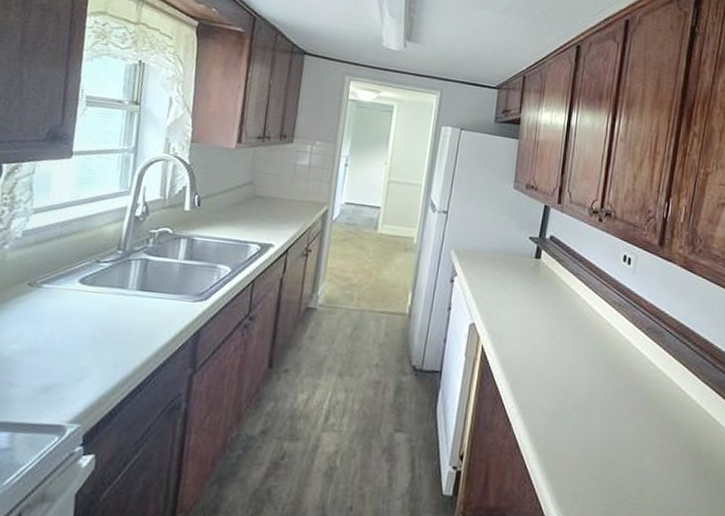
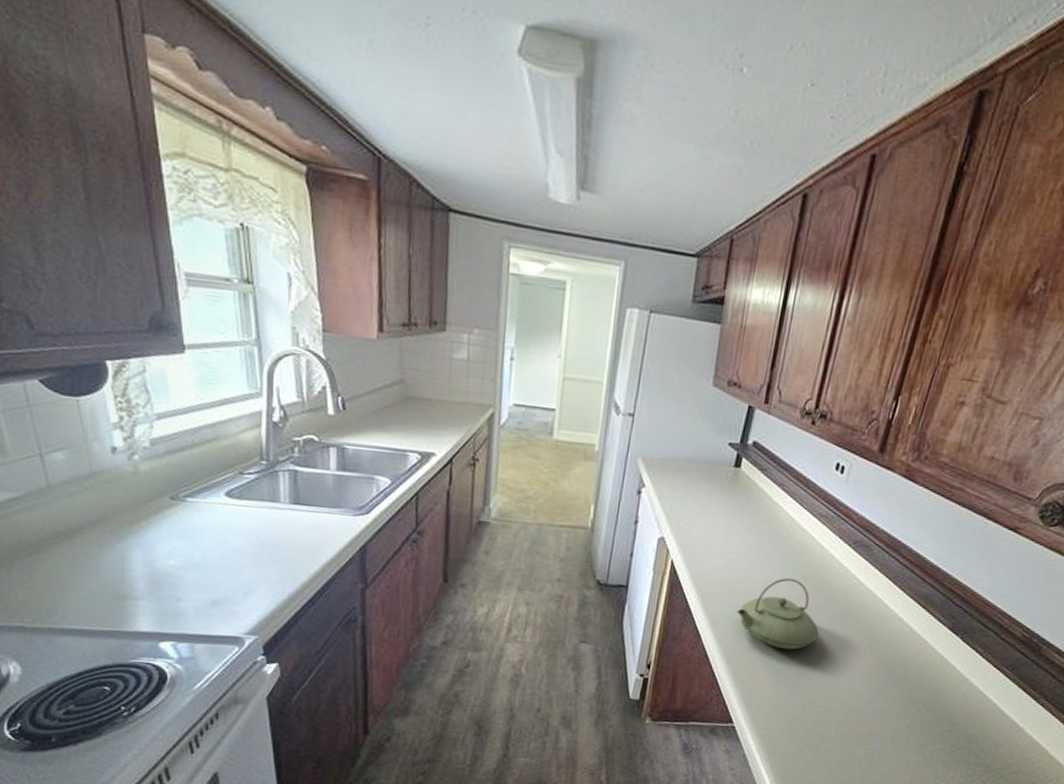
teapot: none [545,363,624,440] -> present [737,578,819,650]

